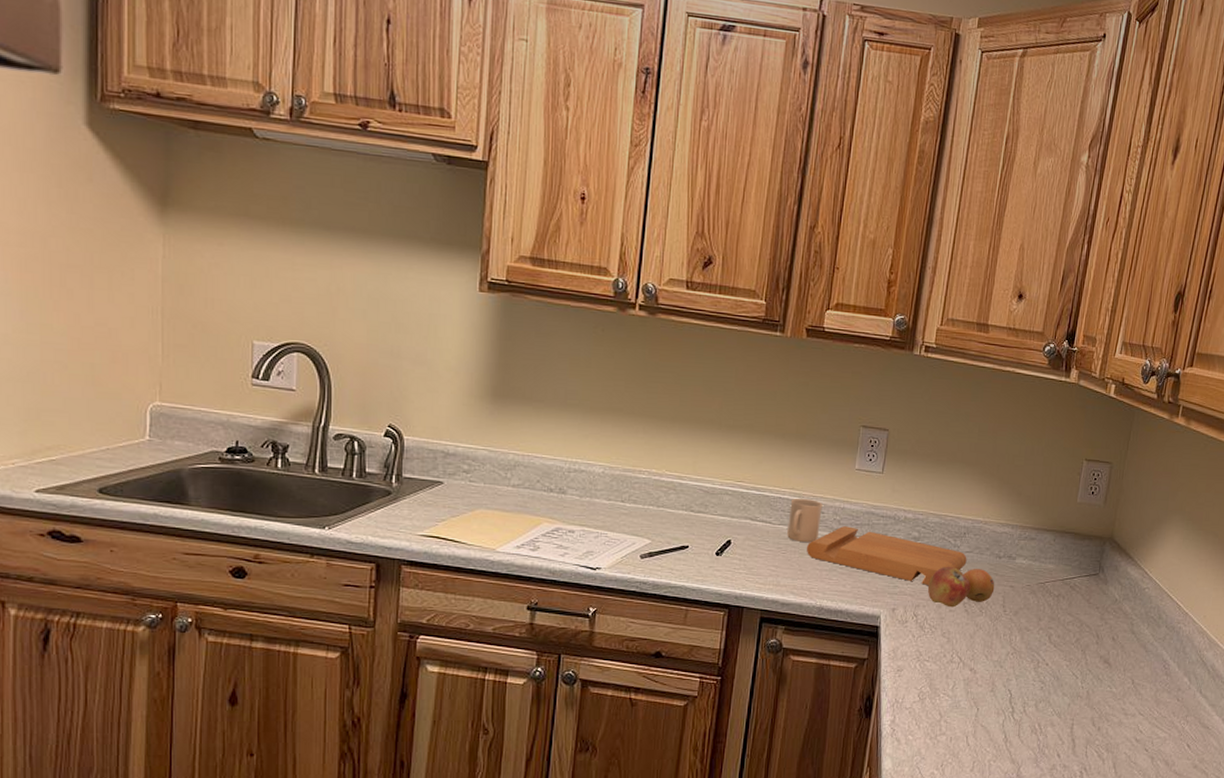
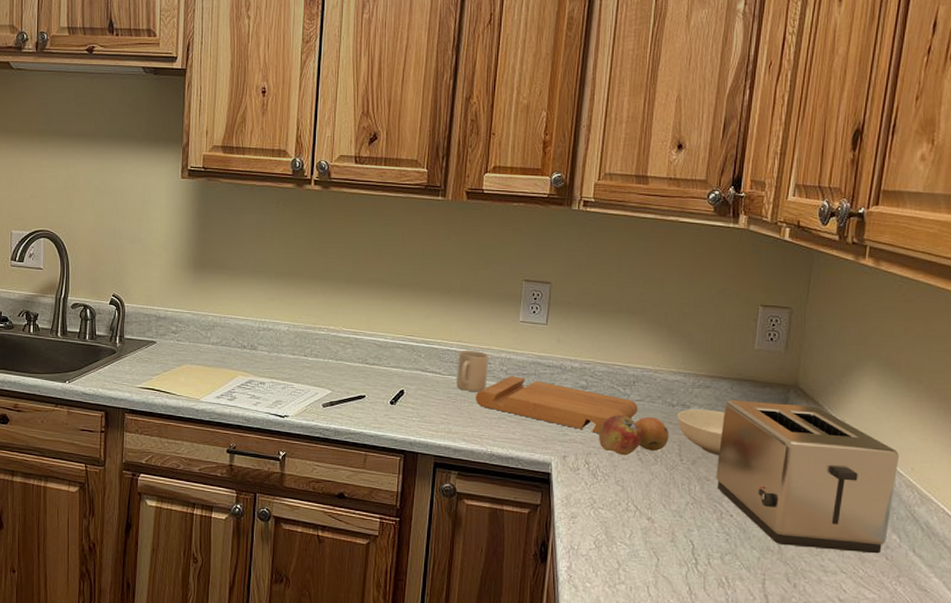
bowl: none [1003,561,1047,607] -> present [677,410,725,456]
toaster: none [1035,551,1194,696] -> present [716,399,899,554]

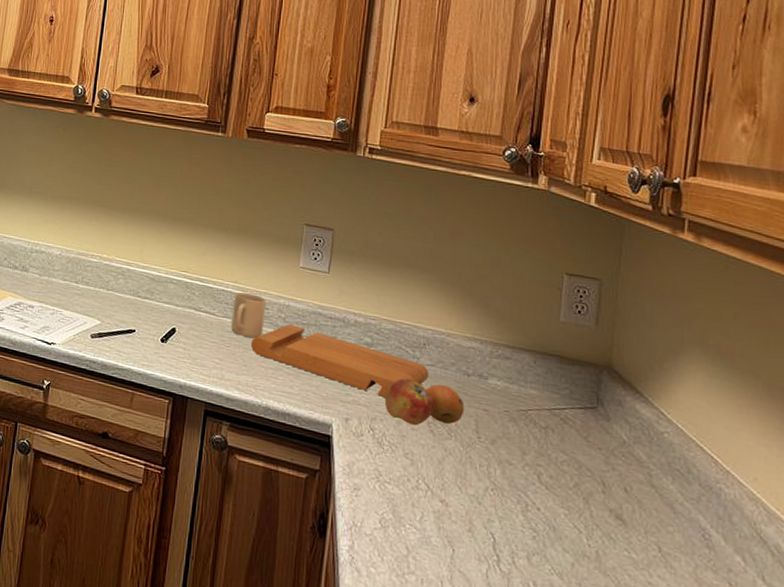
bowl: present [677,410,725,456] -> none [474,381,528,438]
toaster: present [716,399,899,554] -> none [519,374,738,577]

